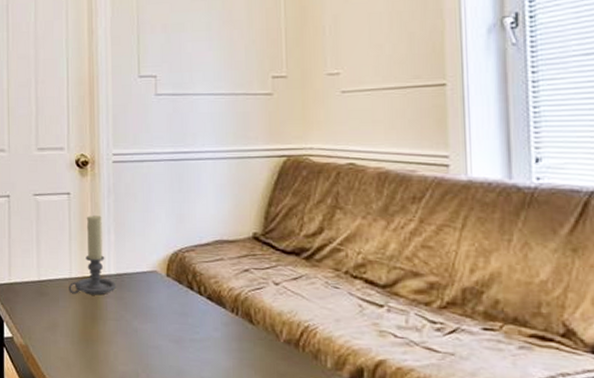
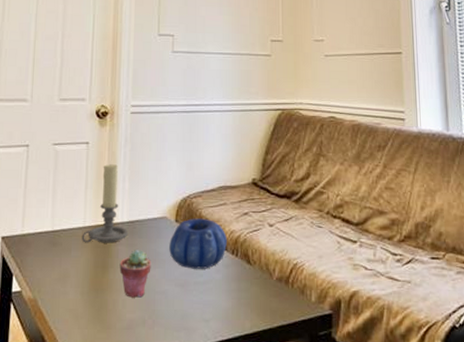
potted succulent: none [109,303,143,351] -> present [119,250,151,298]
decorative bowl: none [161,273,225,326] -> present [169,218,227,269]

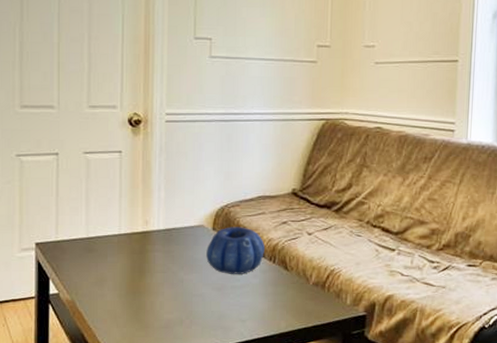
candle holder: present [81,164,129,243] -> none [117,173,165,250]
potted succulent: present [119,250,151,298] -> none [156,256,188,300]

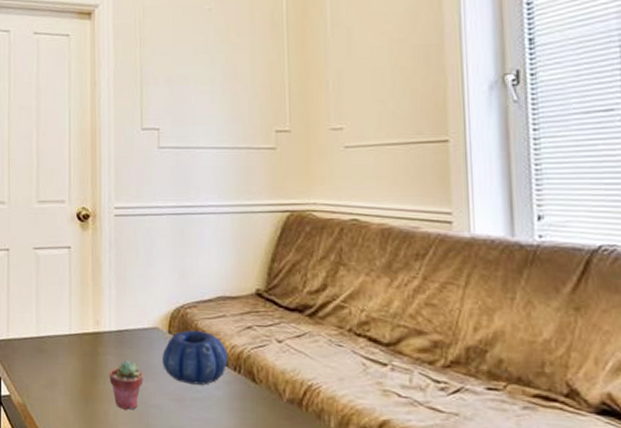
potted succulent: none [156,256,188,300] -> present [109,360,143,410]

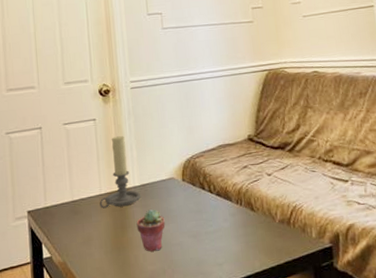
candle holder: none [68,270,117,353] -> present [99,136,141,209]
decorative bowl: present [162,330,228,385] -> none [179,175,231,221]

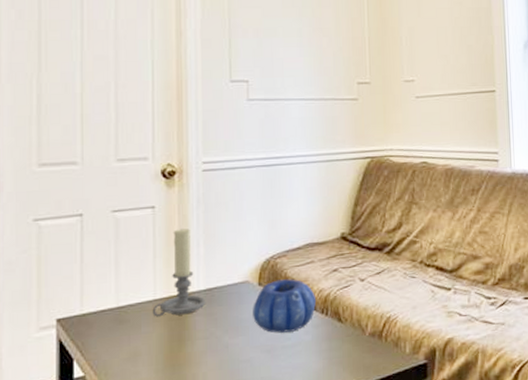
potted succulent: present [136,209,165,252] -> none [198,318,234,370]
decorative bowl: none [179,175,231,221] -> present [253,279,316,333]

